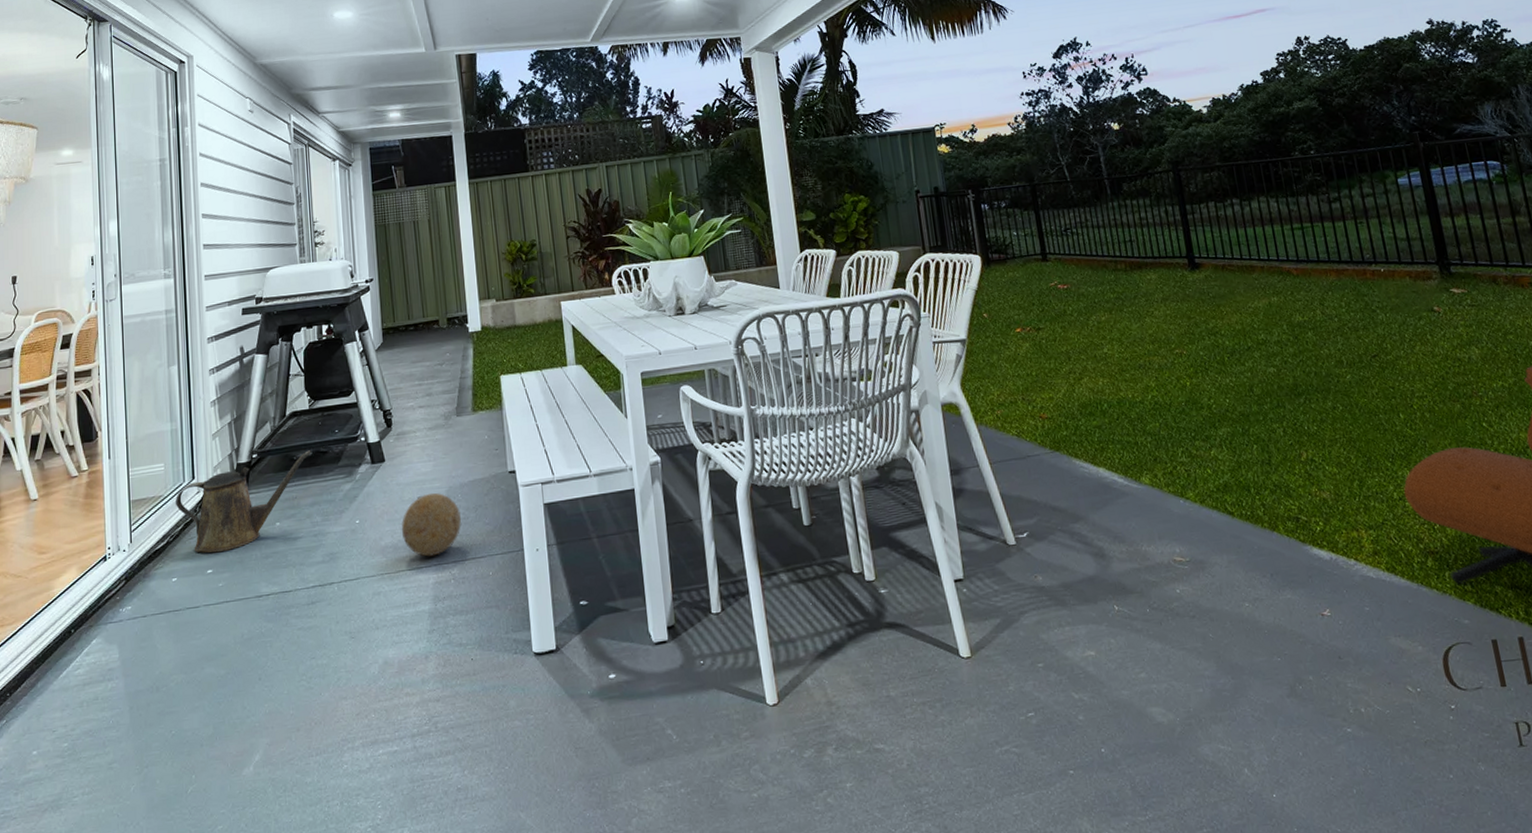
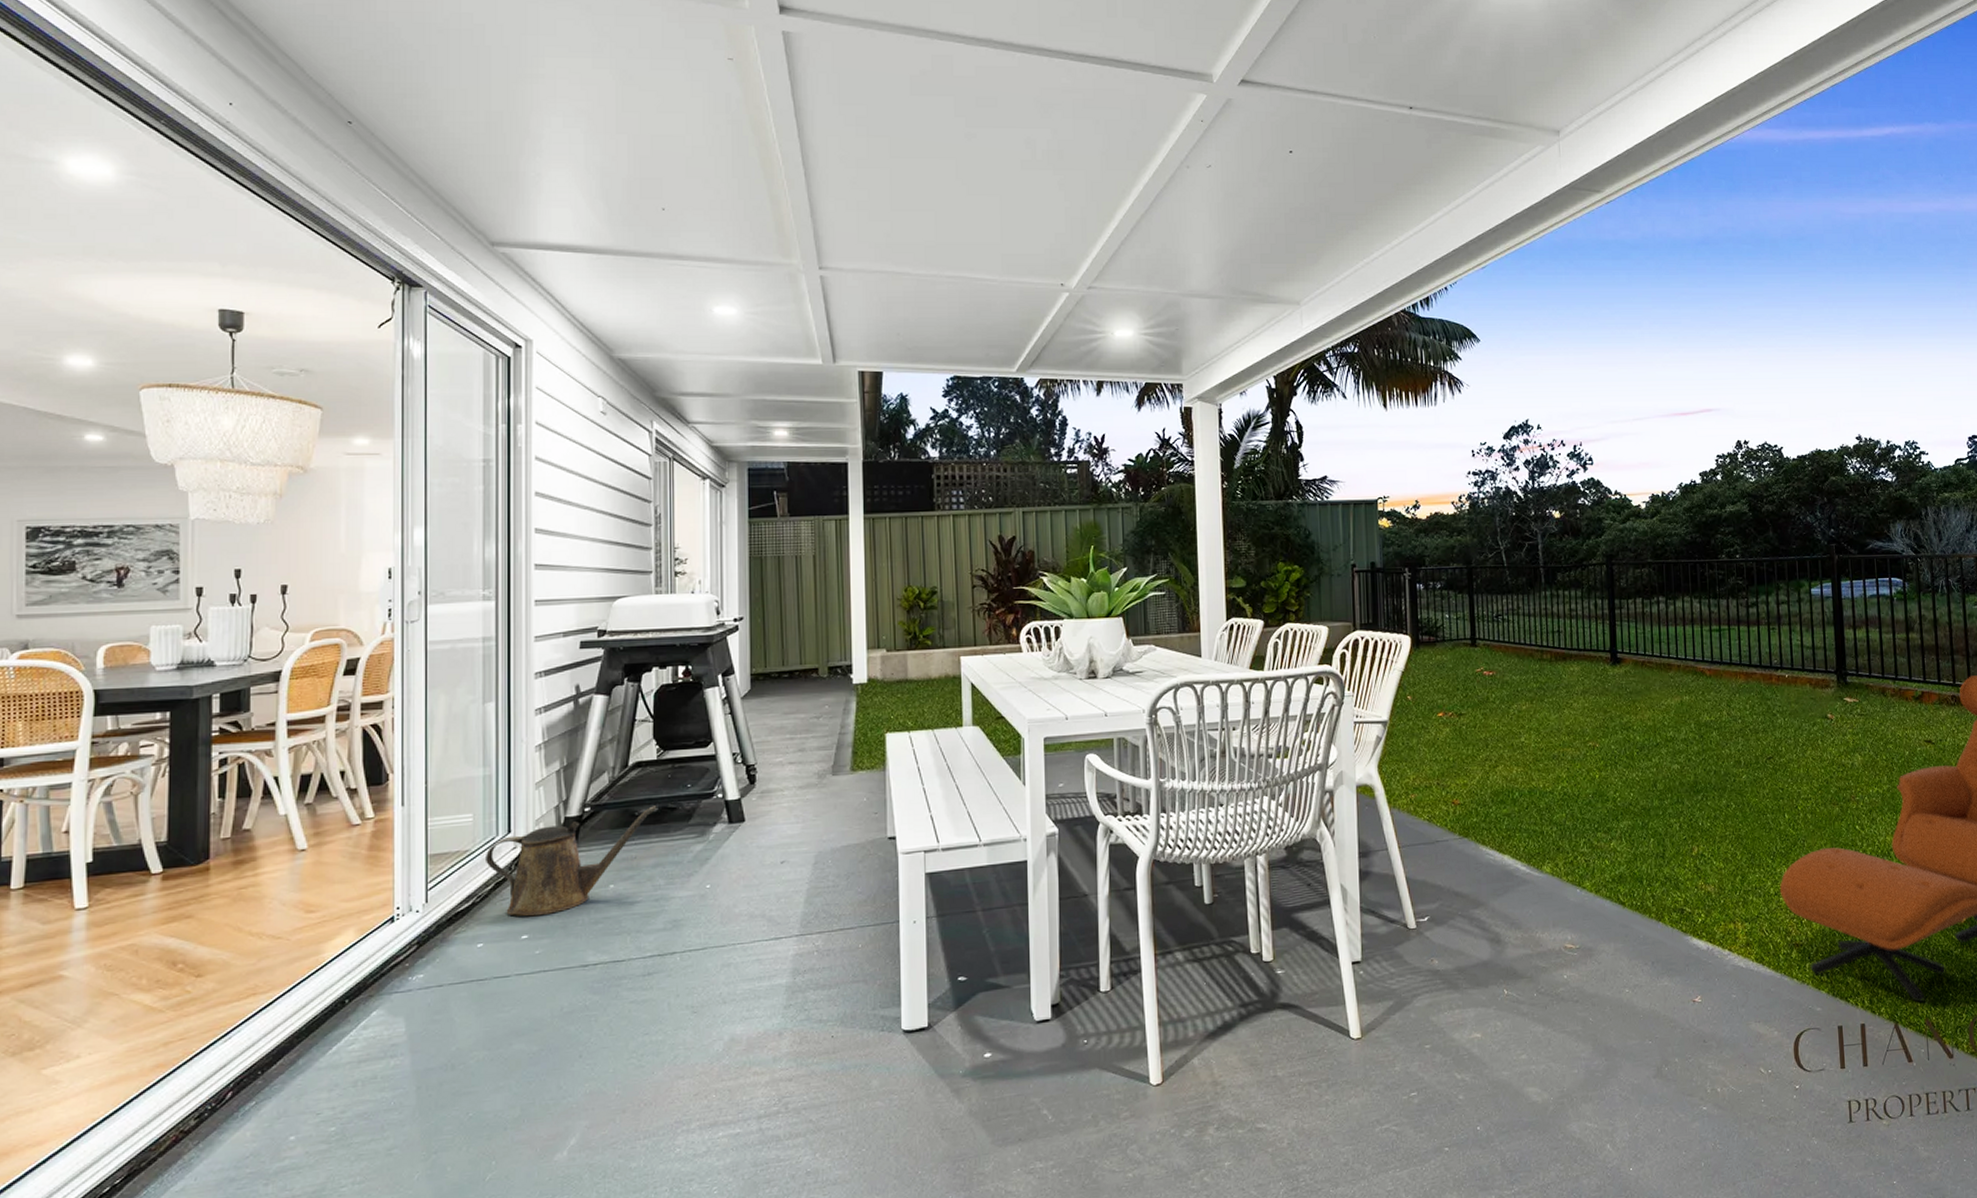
decorative ball: present [401,492,461,557] -> none [759,857,830,927]

